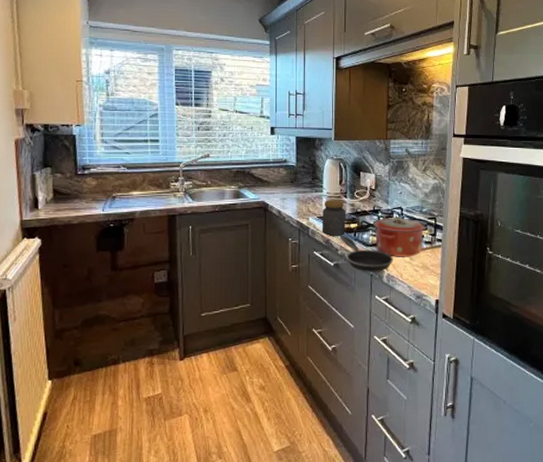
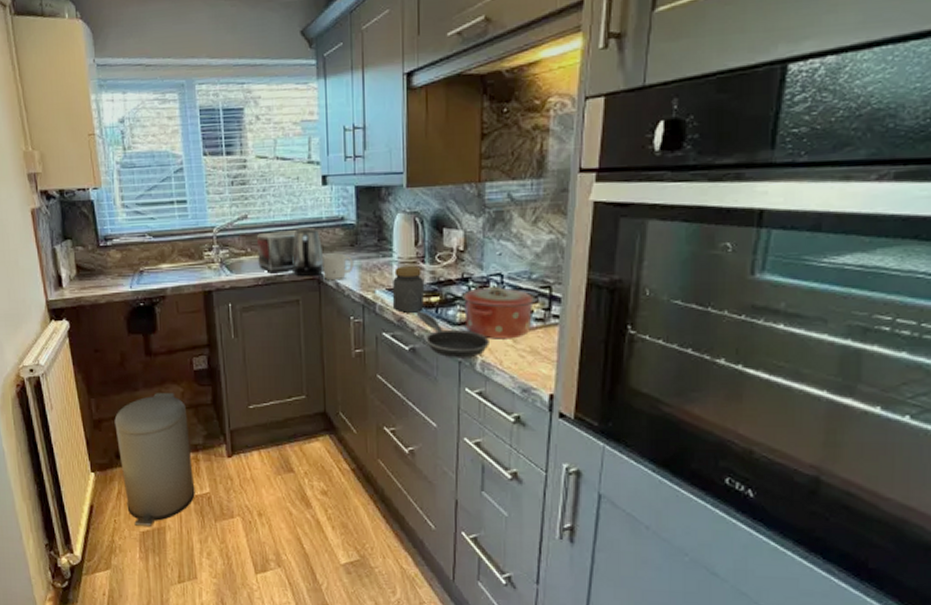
pedal bin: none [76,304,148,431] -> present [114,393,195,528]
toaster: none [215,168,250,202] -> present [256,230,297,274]
kettle: none [244,166,270,206] -> present [292,227,325,277]
mug: none [269,188,293,209] -> present [322,253,354,281]

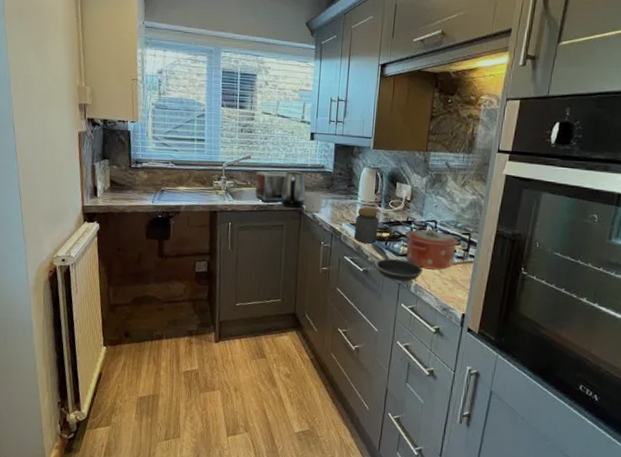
pedal bin: present [114,393,195,528] -> none [127,287,187,394]

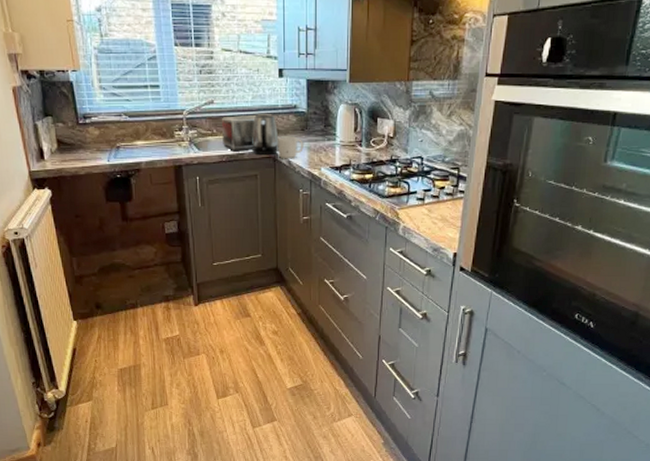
jar: present [353,207,379,244] -> none [334,149,360,187]
frying pan: present [370,242,423,282] -> none [353,186,410,224]
casserole: present [405,229,460,270] -> none [389,168,448,209]

